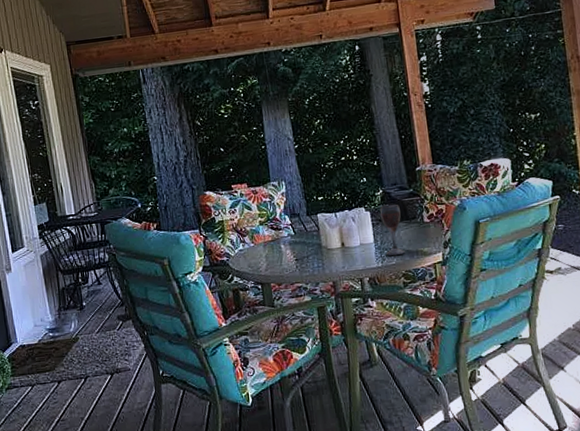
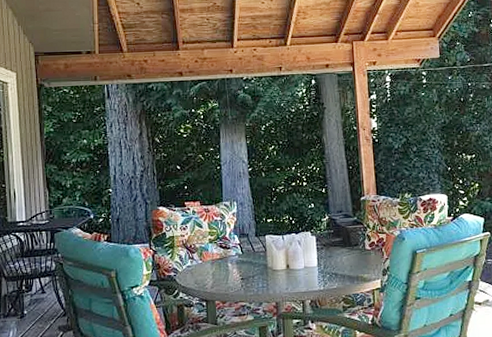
cup: present [380,203,405,256] -> none [325,230,346,281]

